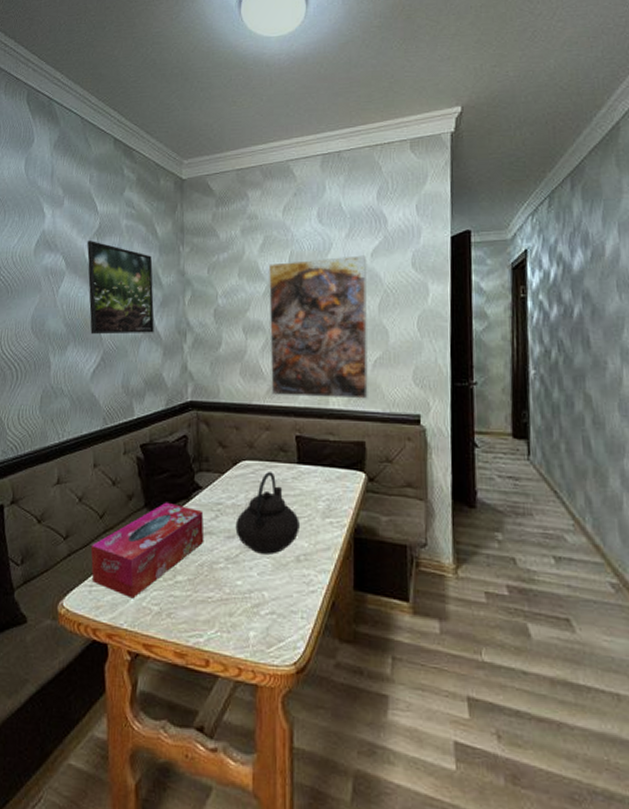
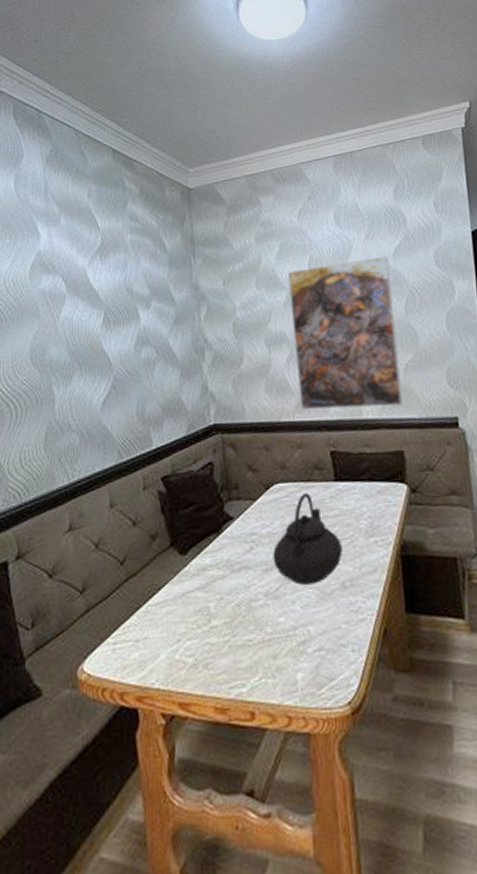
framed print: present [87,241,155,335] -> none [88,259,169,361]
tissue box: present [90,502,204,599] -> none [112,538,240,653]

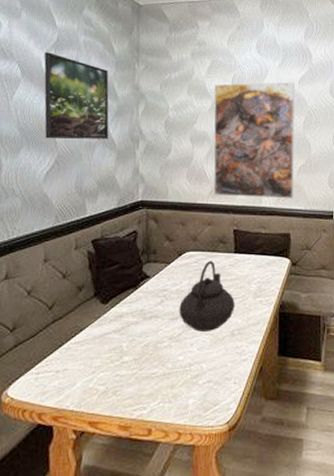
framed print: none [88,259,169,361] -> present [44,52,109,140]

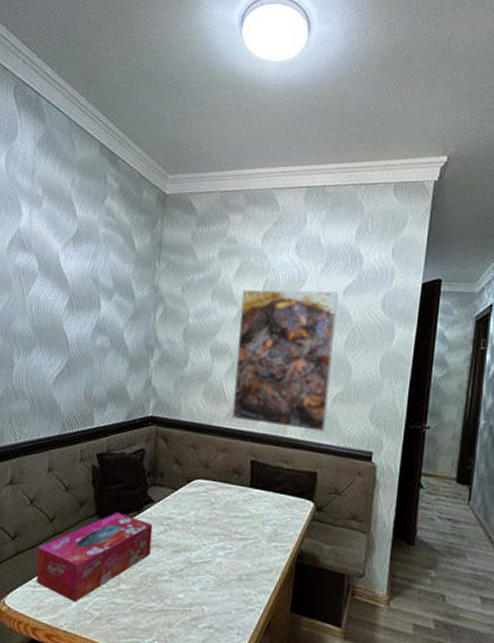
tissue box: none [38,291,150,382] -> present [36,512,153,603]
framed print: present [44,52,109,140] -> none [57,245,127,345]
teapot: present [179,261,235,332] -> none [182,492,246,572]

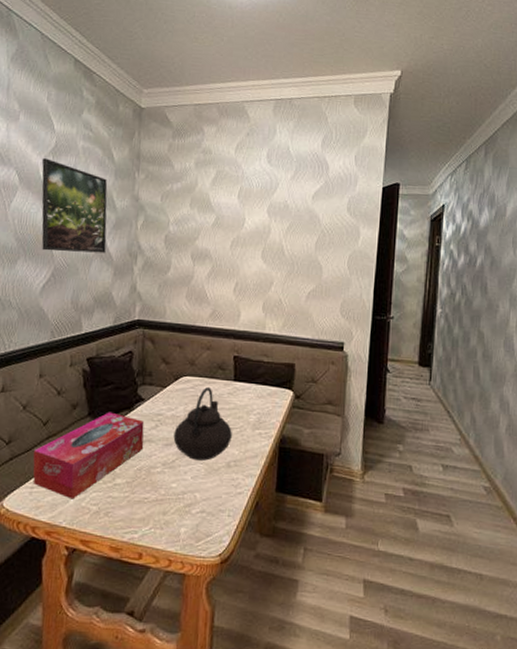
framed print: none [57,245,127,345] -> present [41,158,108,254]
teapot: none [182,492,246,572] -> present [173,387,232,461]
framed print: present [231,289,338,432] -> none [214,196,308,326]

